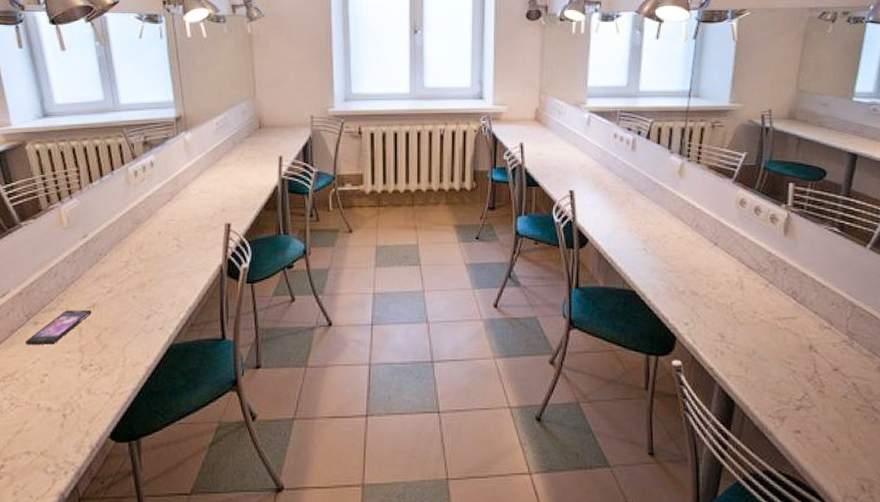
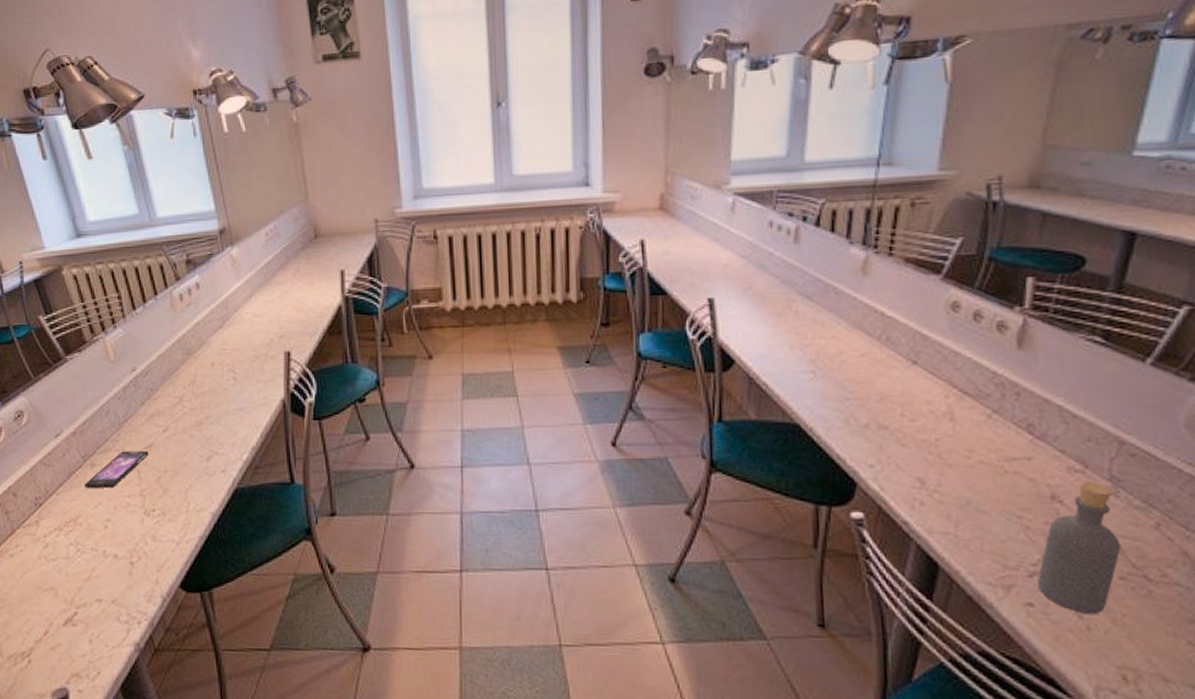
bottle: none [801,336,857,439] -> present [1036,482,1121,615]

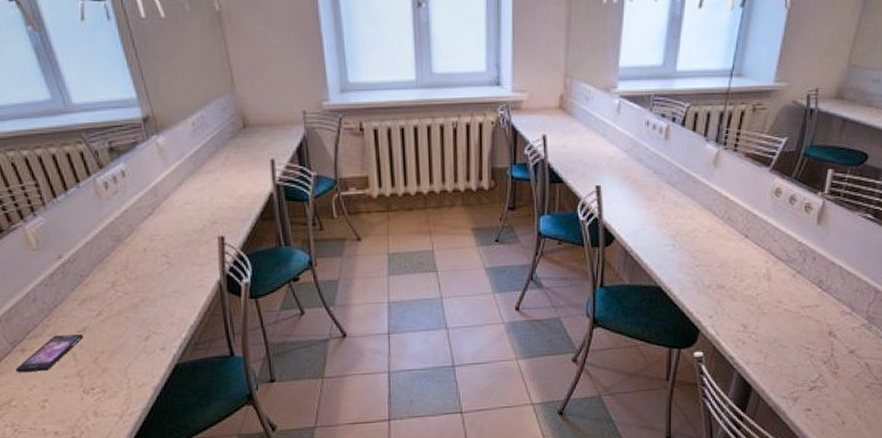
bottle: present [1036,482,1121,615] -> none [814,321,869,414]

